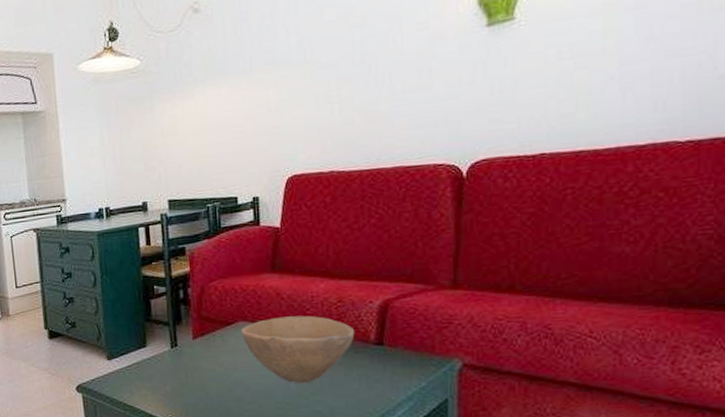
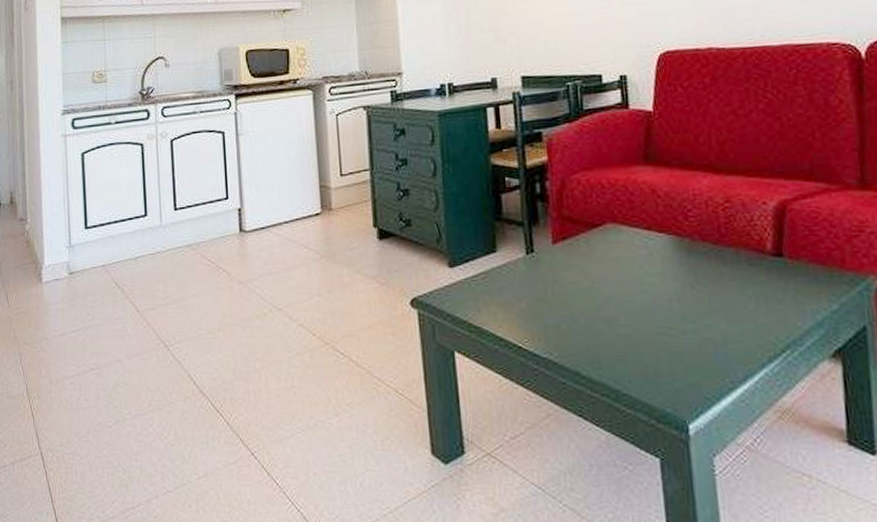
bowl: present [241,315,355,384] -> none [610,218,748,303]

